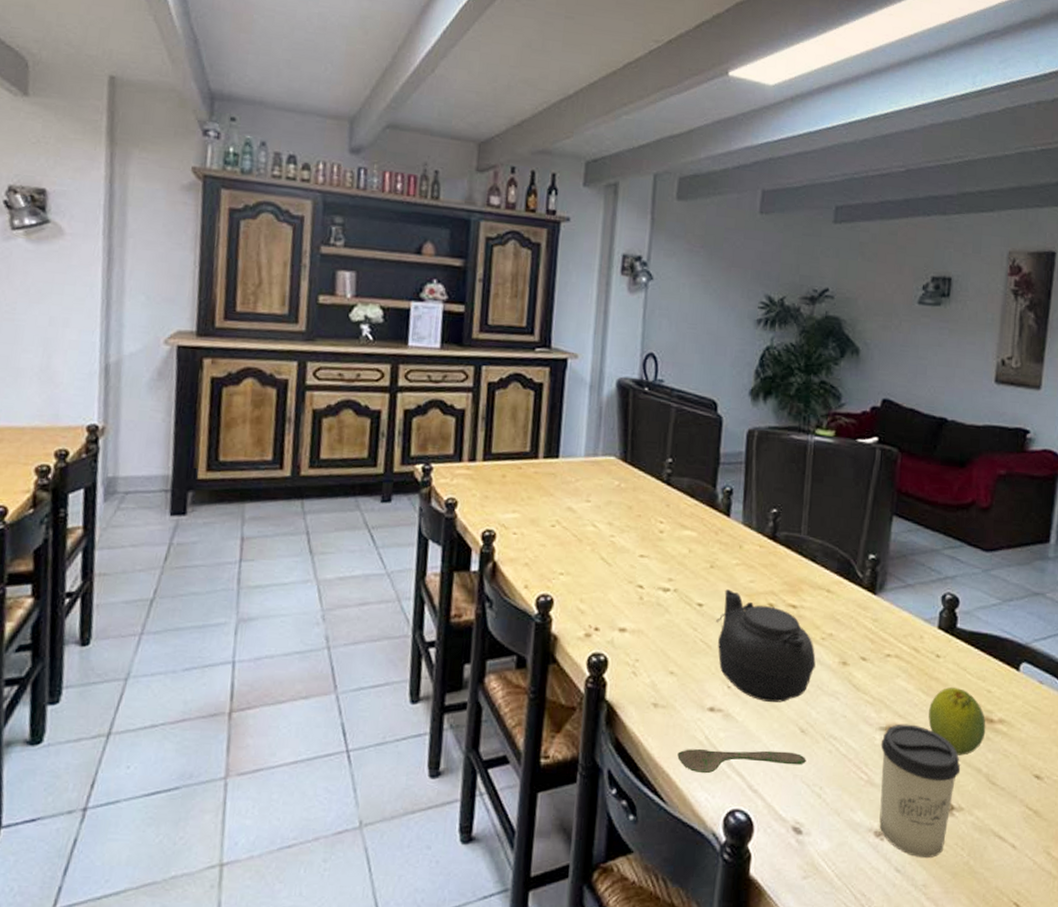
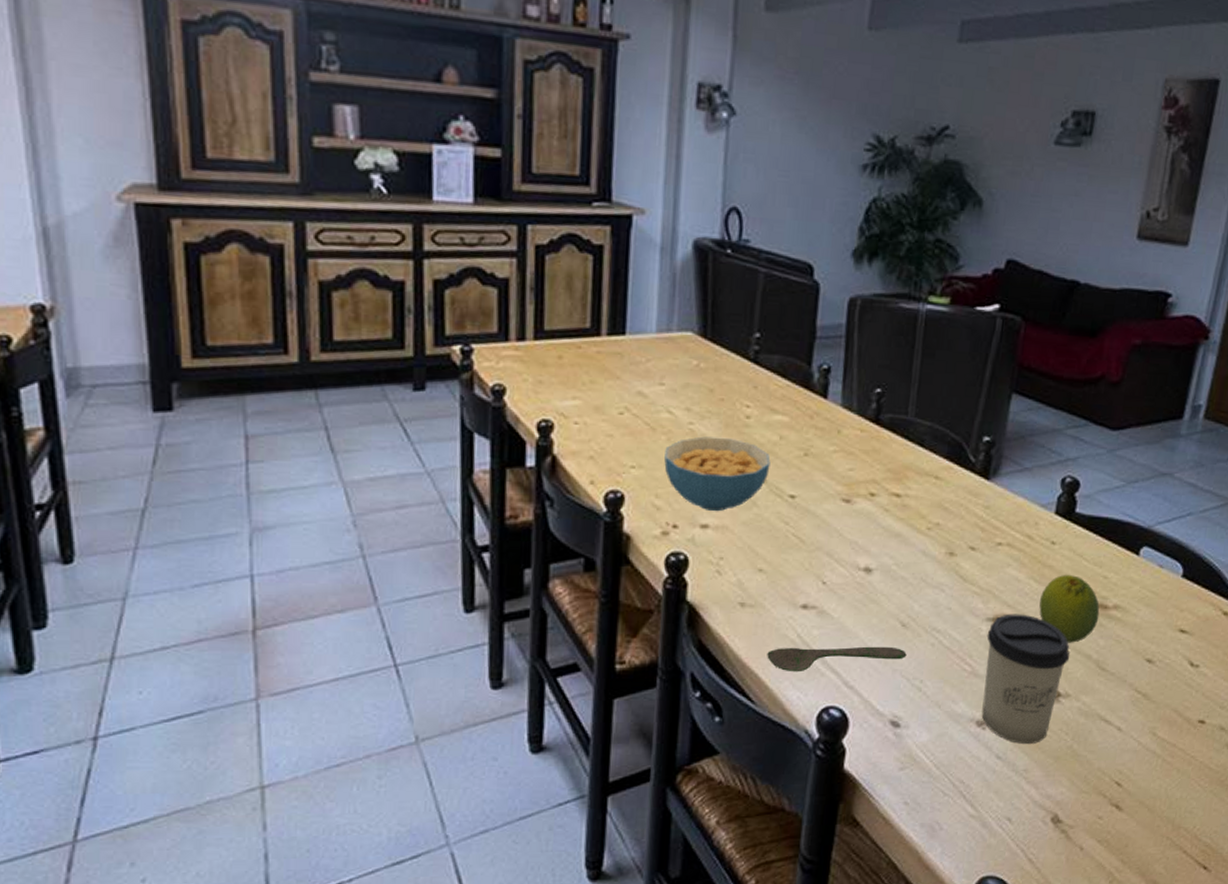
cereal bowl: none [588,548,681,617] -> present [664,436,771,512]
teapot: present [716,589,816,702] -> none [810,479,920,597]

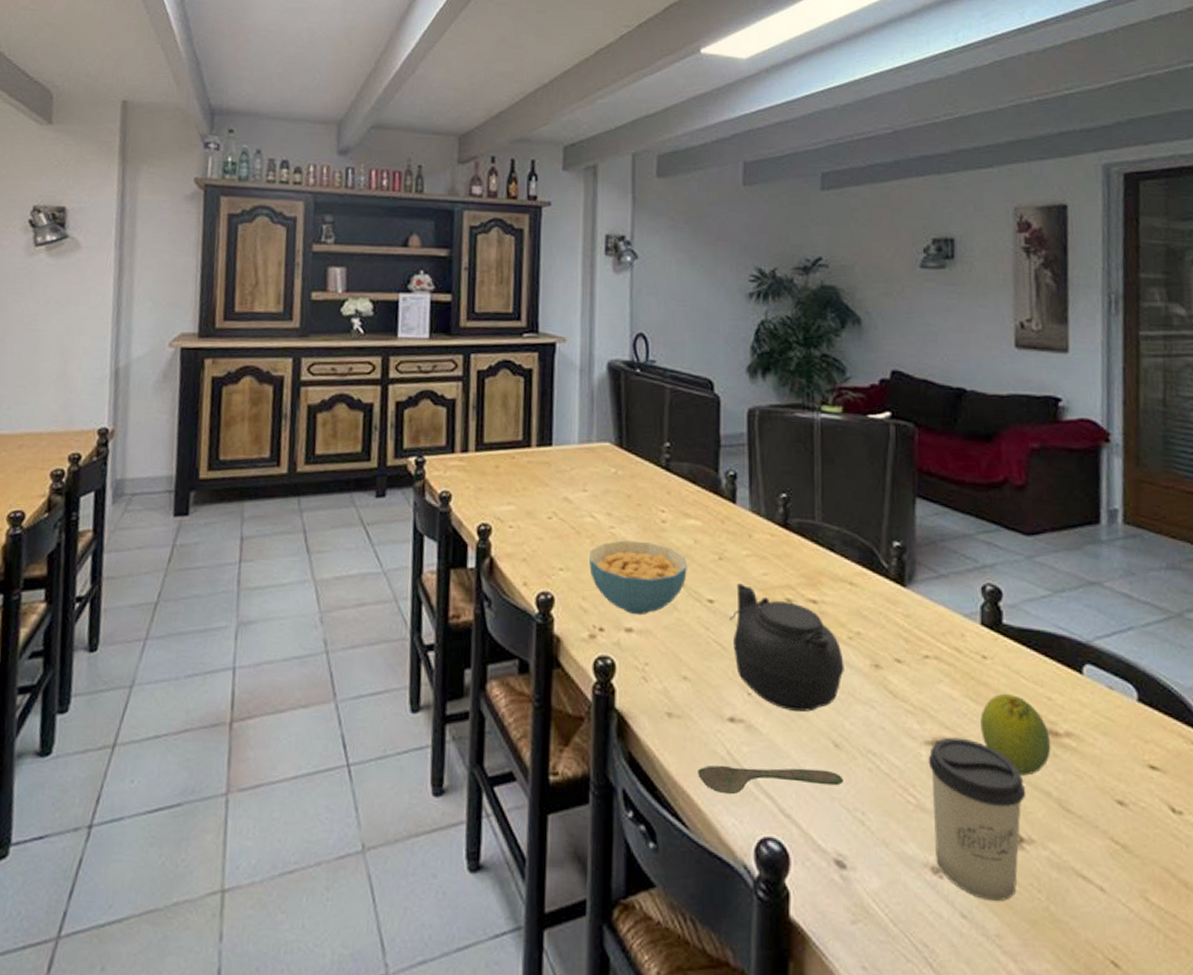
teapot: none [810,479,920,597] -> present [729,583,844,712]

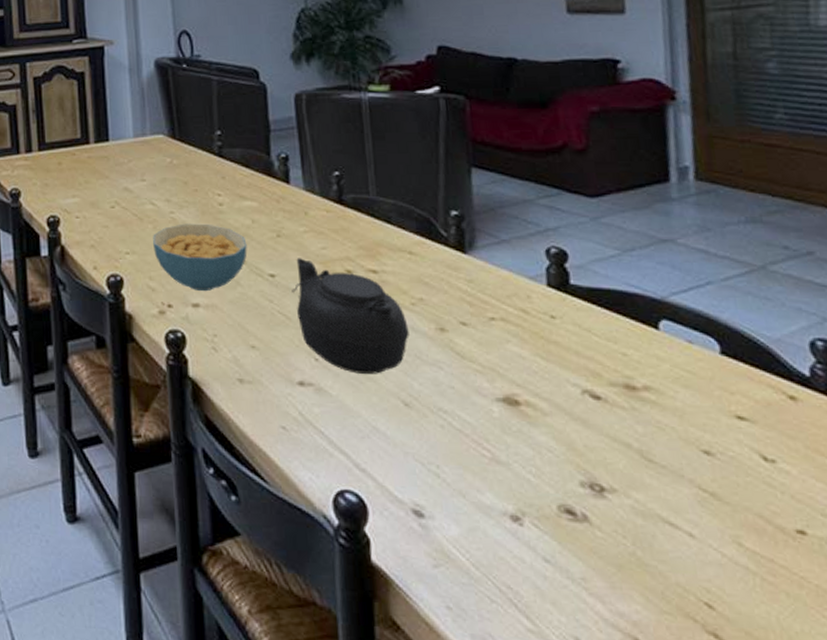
spoon: present [698,765,844,795] -> none [272,425,416,452]
cup: present [928,737,1026,901] -> none [500,394,605,547]
fruit: present [980,693,1051,776] -> none [552,350,629,429]

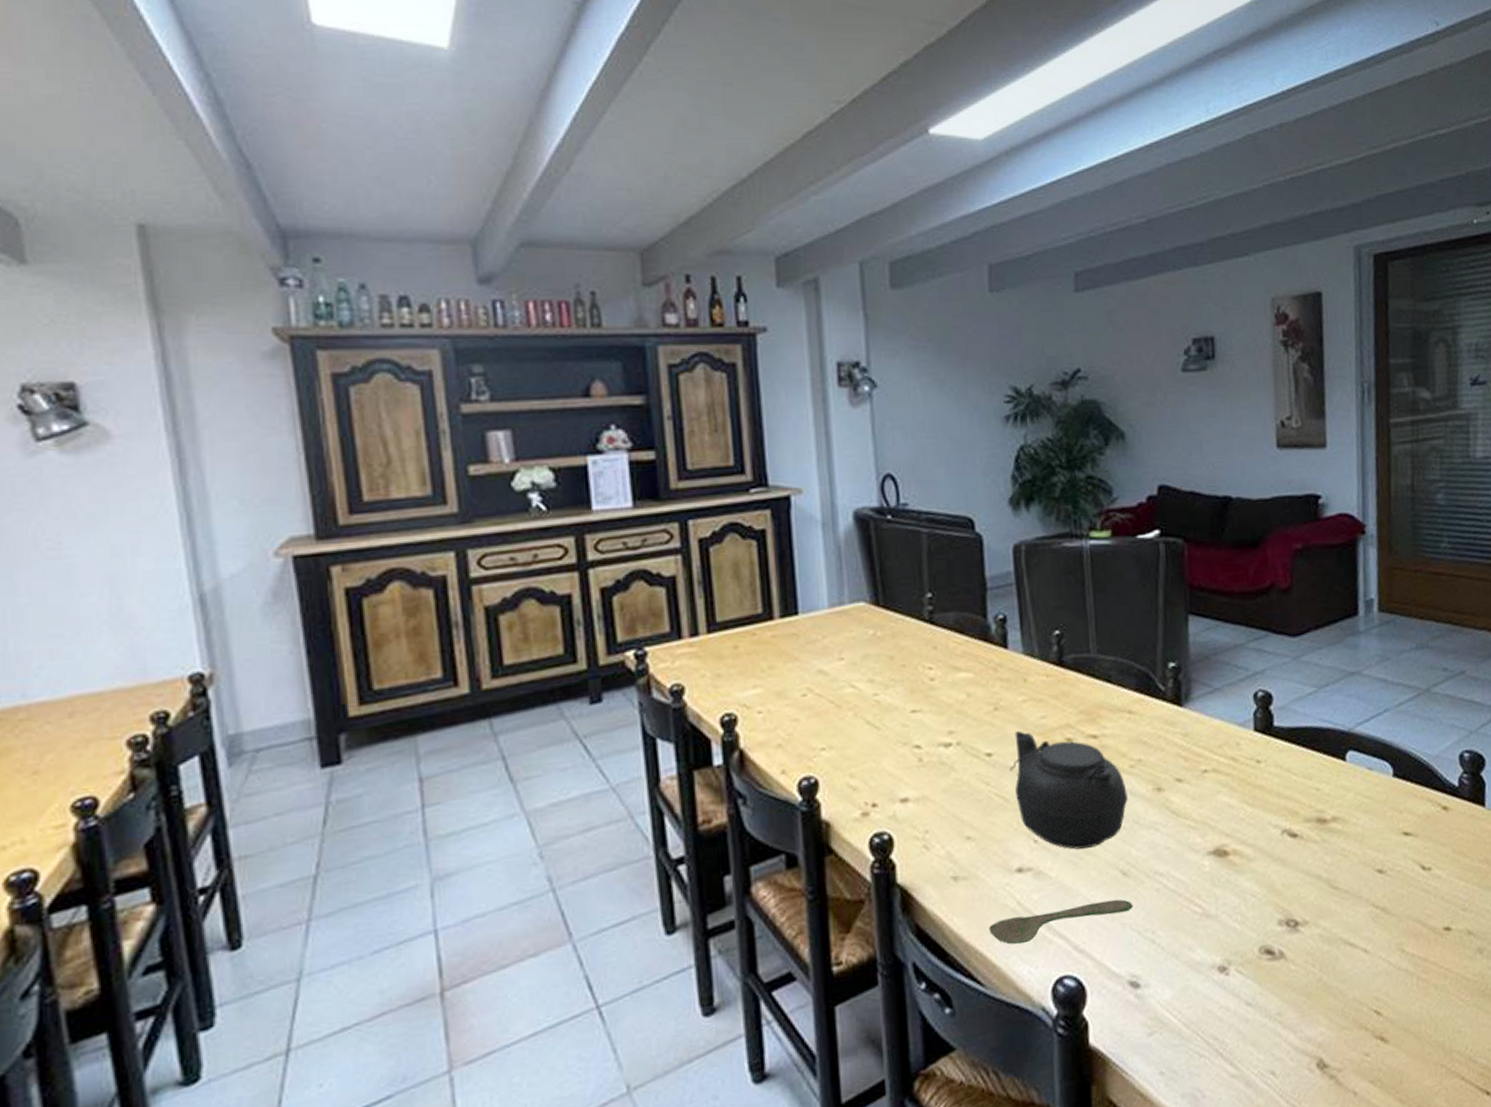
cereal bowl: present [153,223,247,292] -> none [853,704,962,784]
spoon: none [272,425,416,452] -> present [989,899,1133,945]

